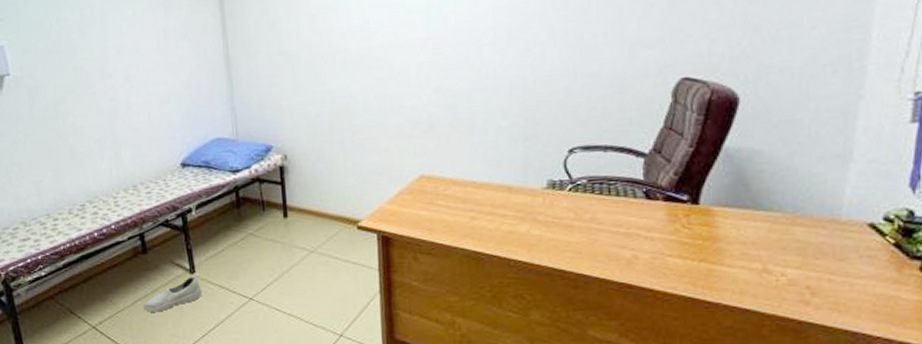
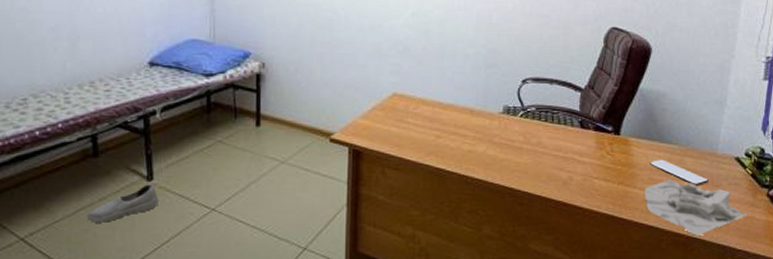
tissue: none [736,253,891,321] -> present [645,179,748,236]
phone: none [742,230,828,260] -> present [650,159,709,186]

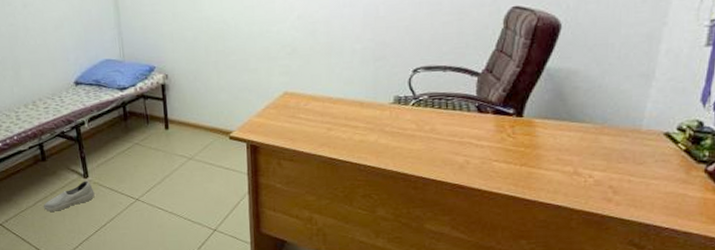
tissue: present [645,179,748,236] -> none [552,159,679,215]
phone: present [650,159,709,186] -> none [558,139,629,164]

